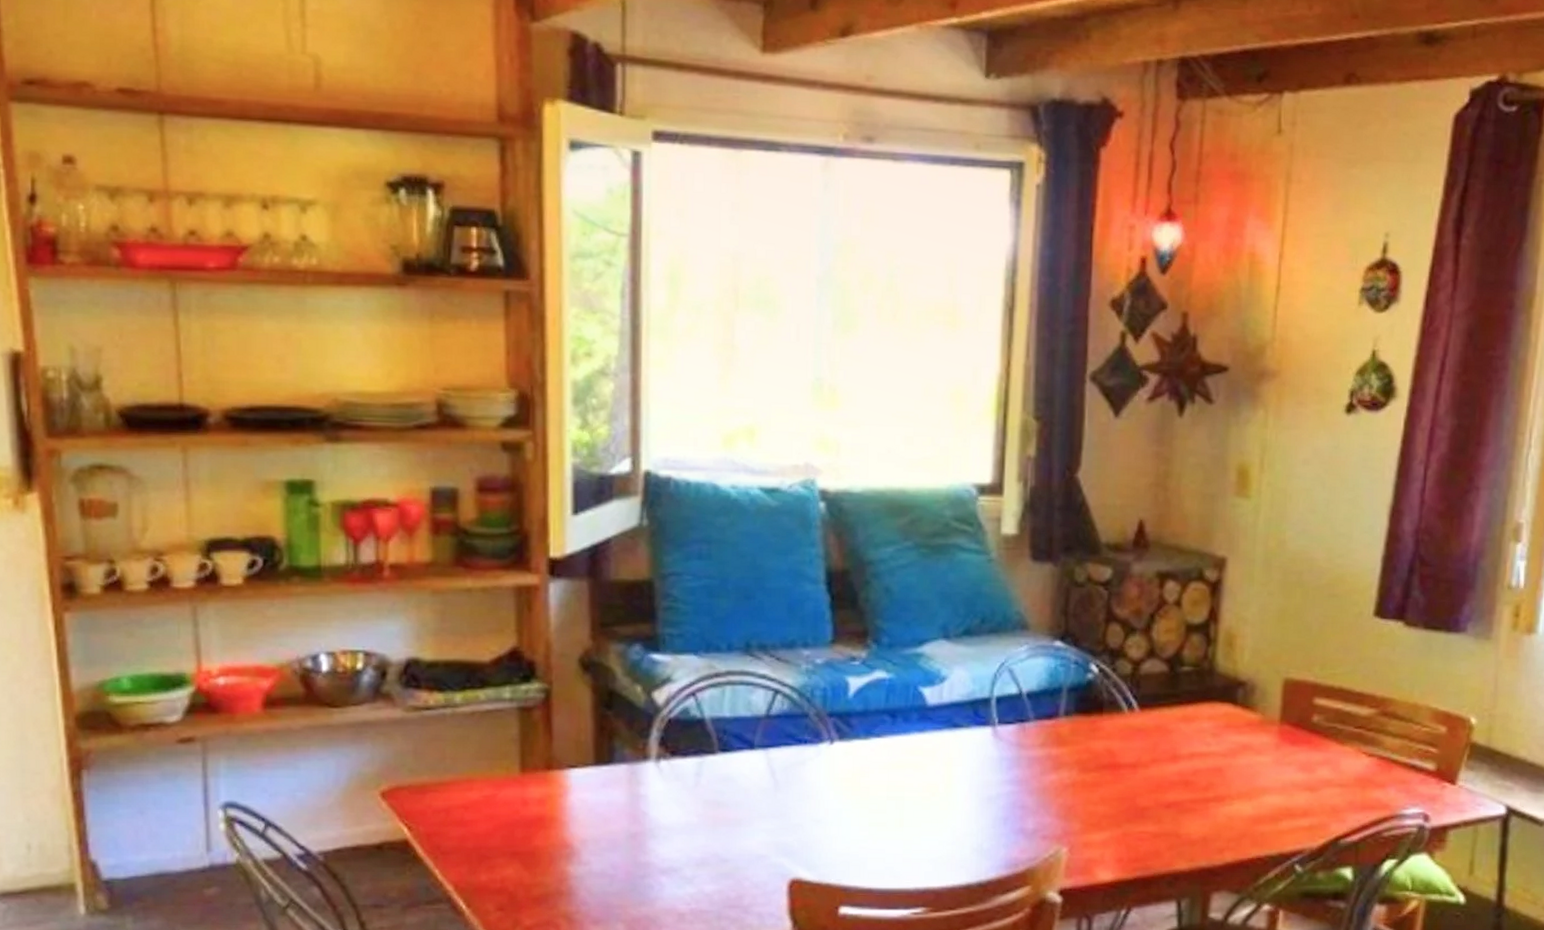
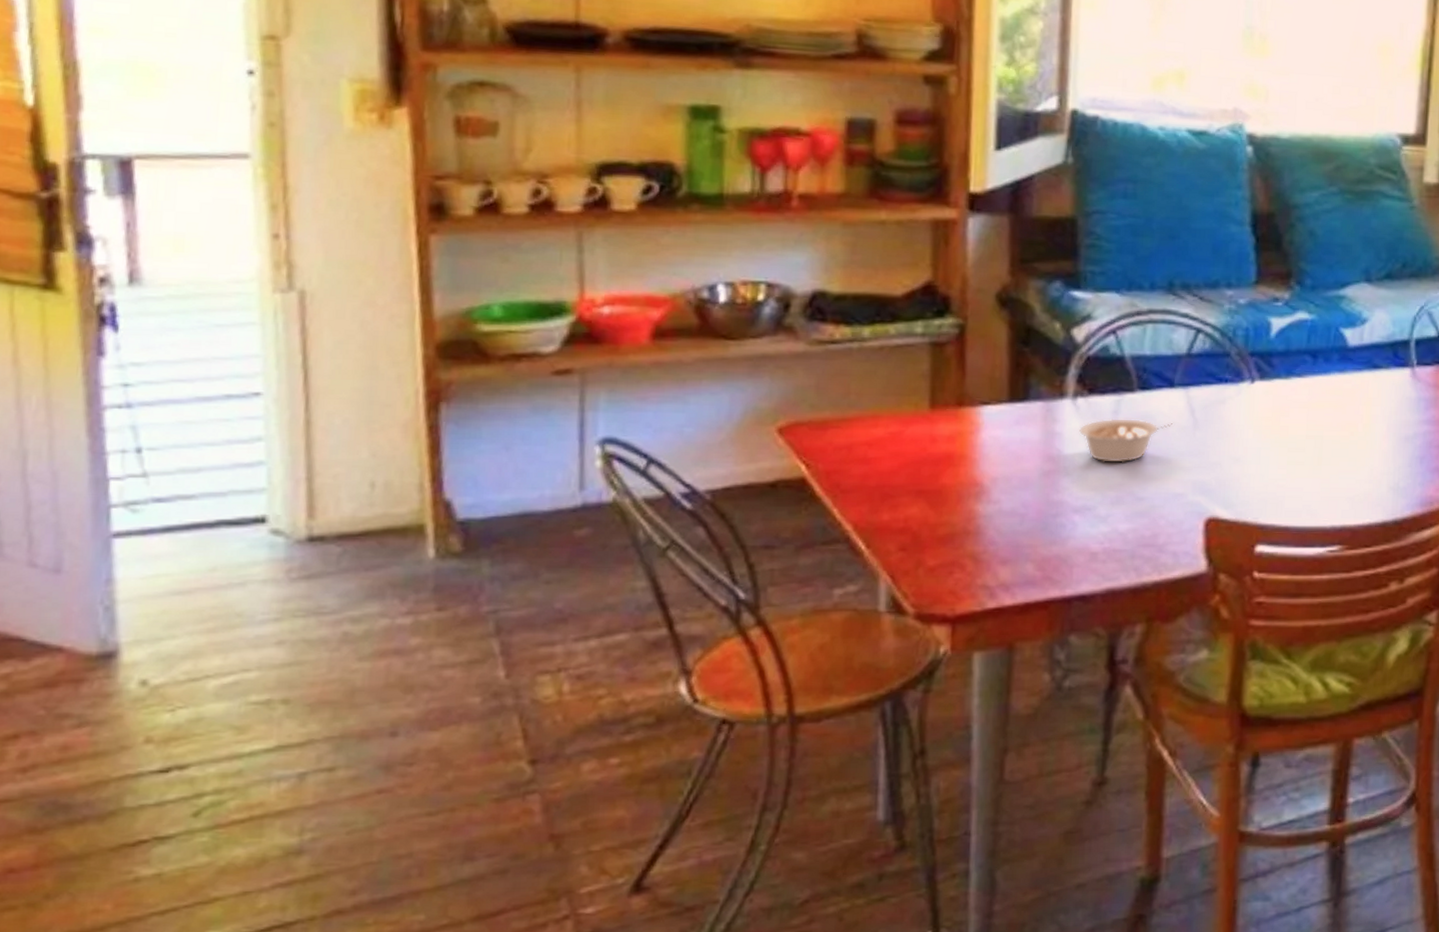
legume: none [663,780,755,825] -> present [1079,418,1173,464]

